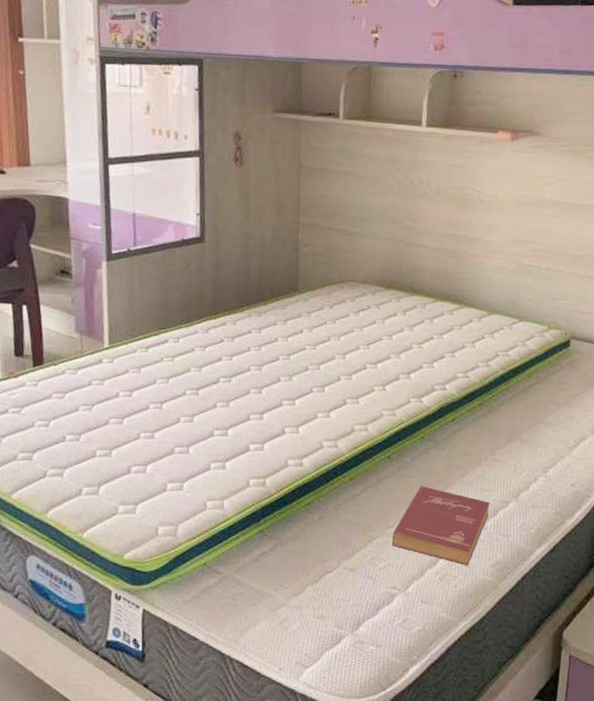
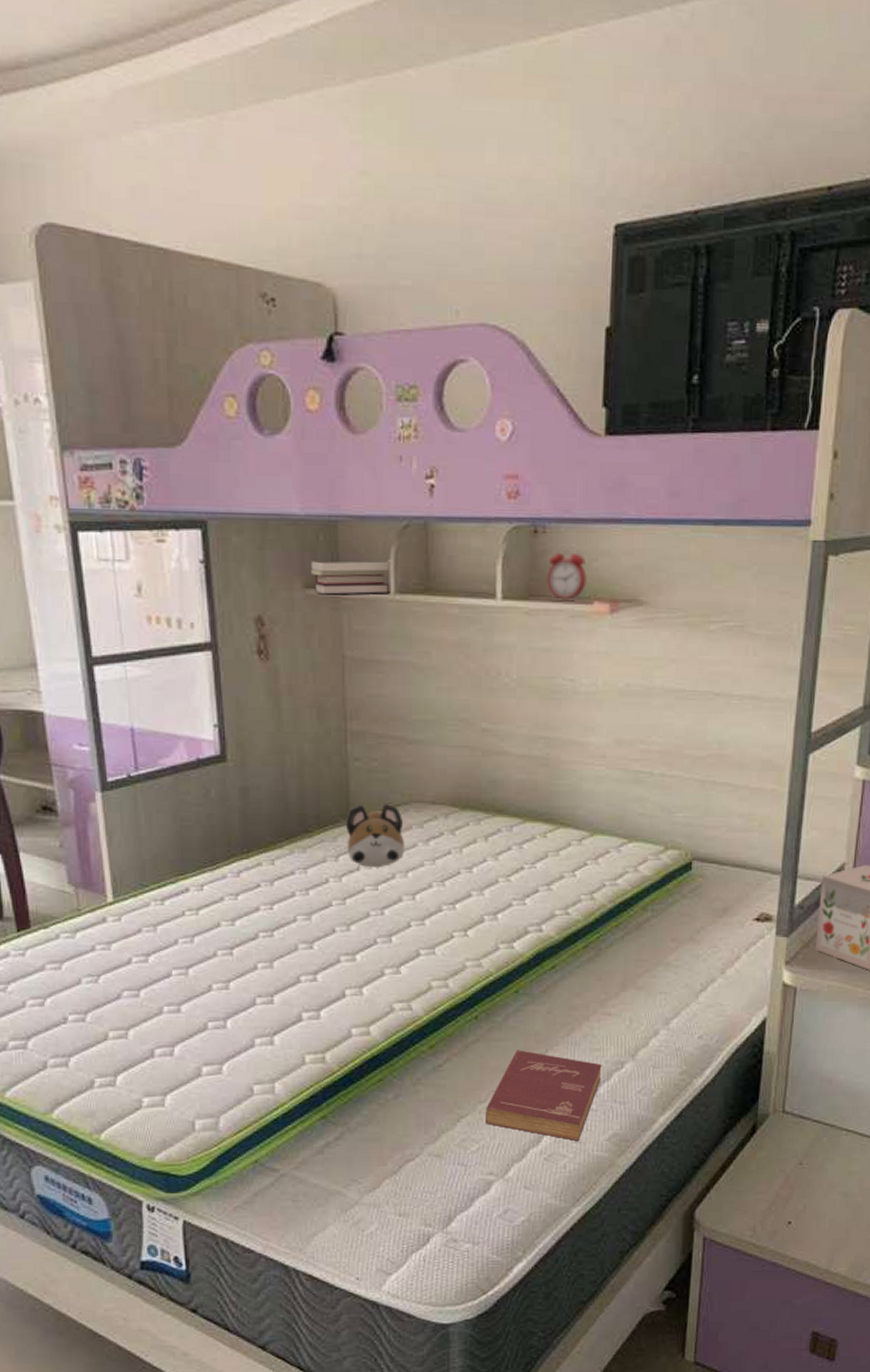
books: none [279,92,343,120] -> present [311,559,393,595]
plush toy: none [293,281,340,332] -> present [345,804,405,868]
alarm clock: none [462,86,494,130] -> present [546,544,587,600]

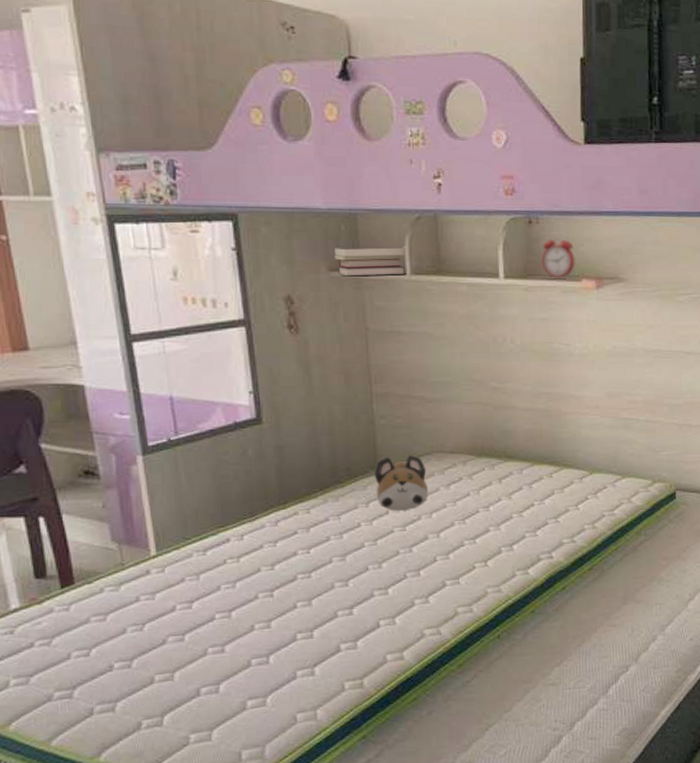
book: present [486,1050,602,1141] -> none [511,662,610,738]

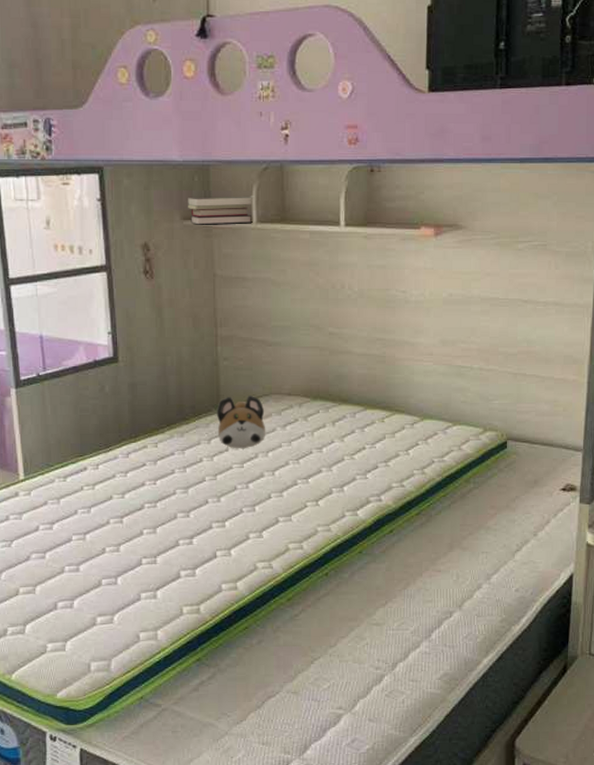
alarm clock: present [541,233,575,278] -> none [381,181,415,226]

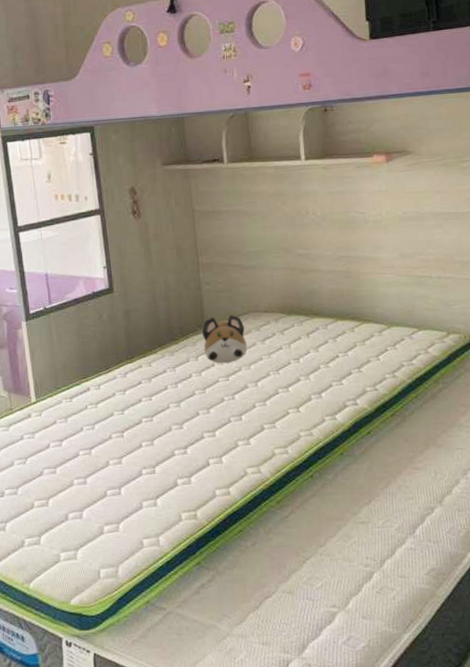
books: present [188,196,255,225] -> none [167,140,225,169]

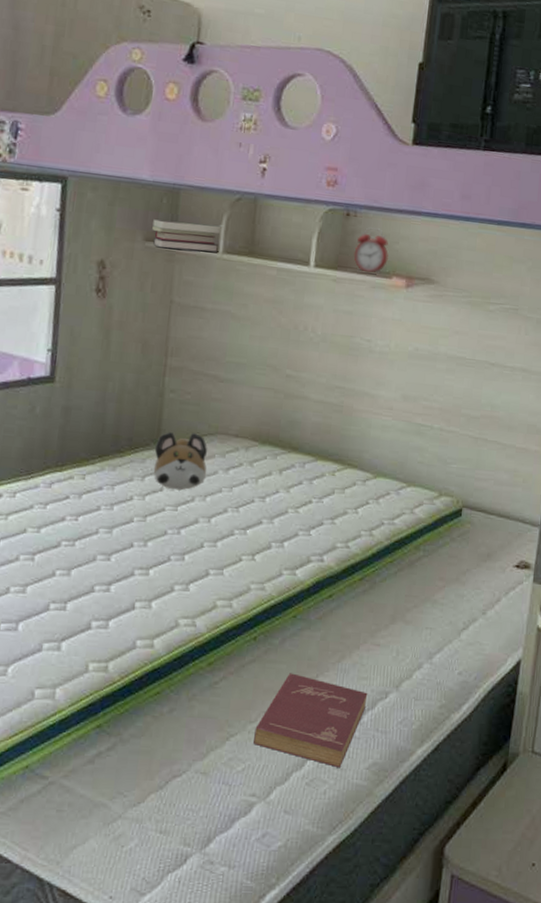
books: none [167,140,225,169] -> present [152,219,224,253]
book: none [325,501,416,576] -> present [254,673,368,767]
alarm clock: none [336,117,367,157] -> present [354,227,388,274]

